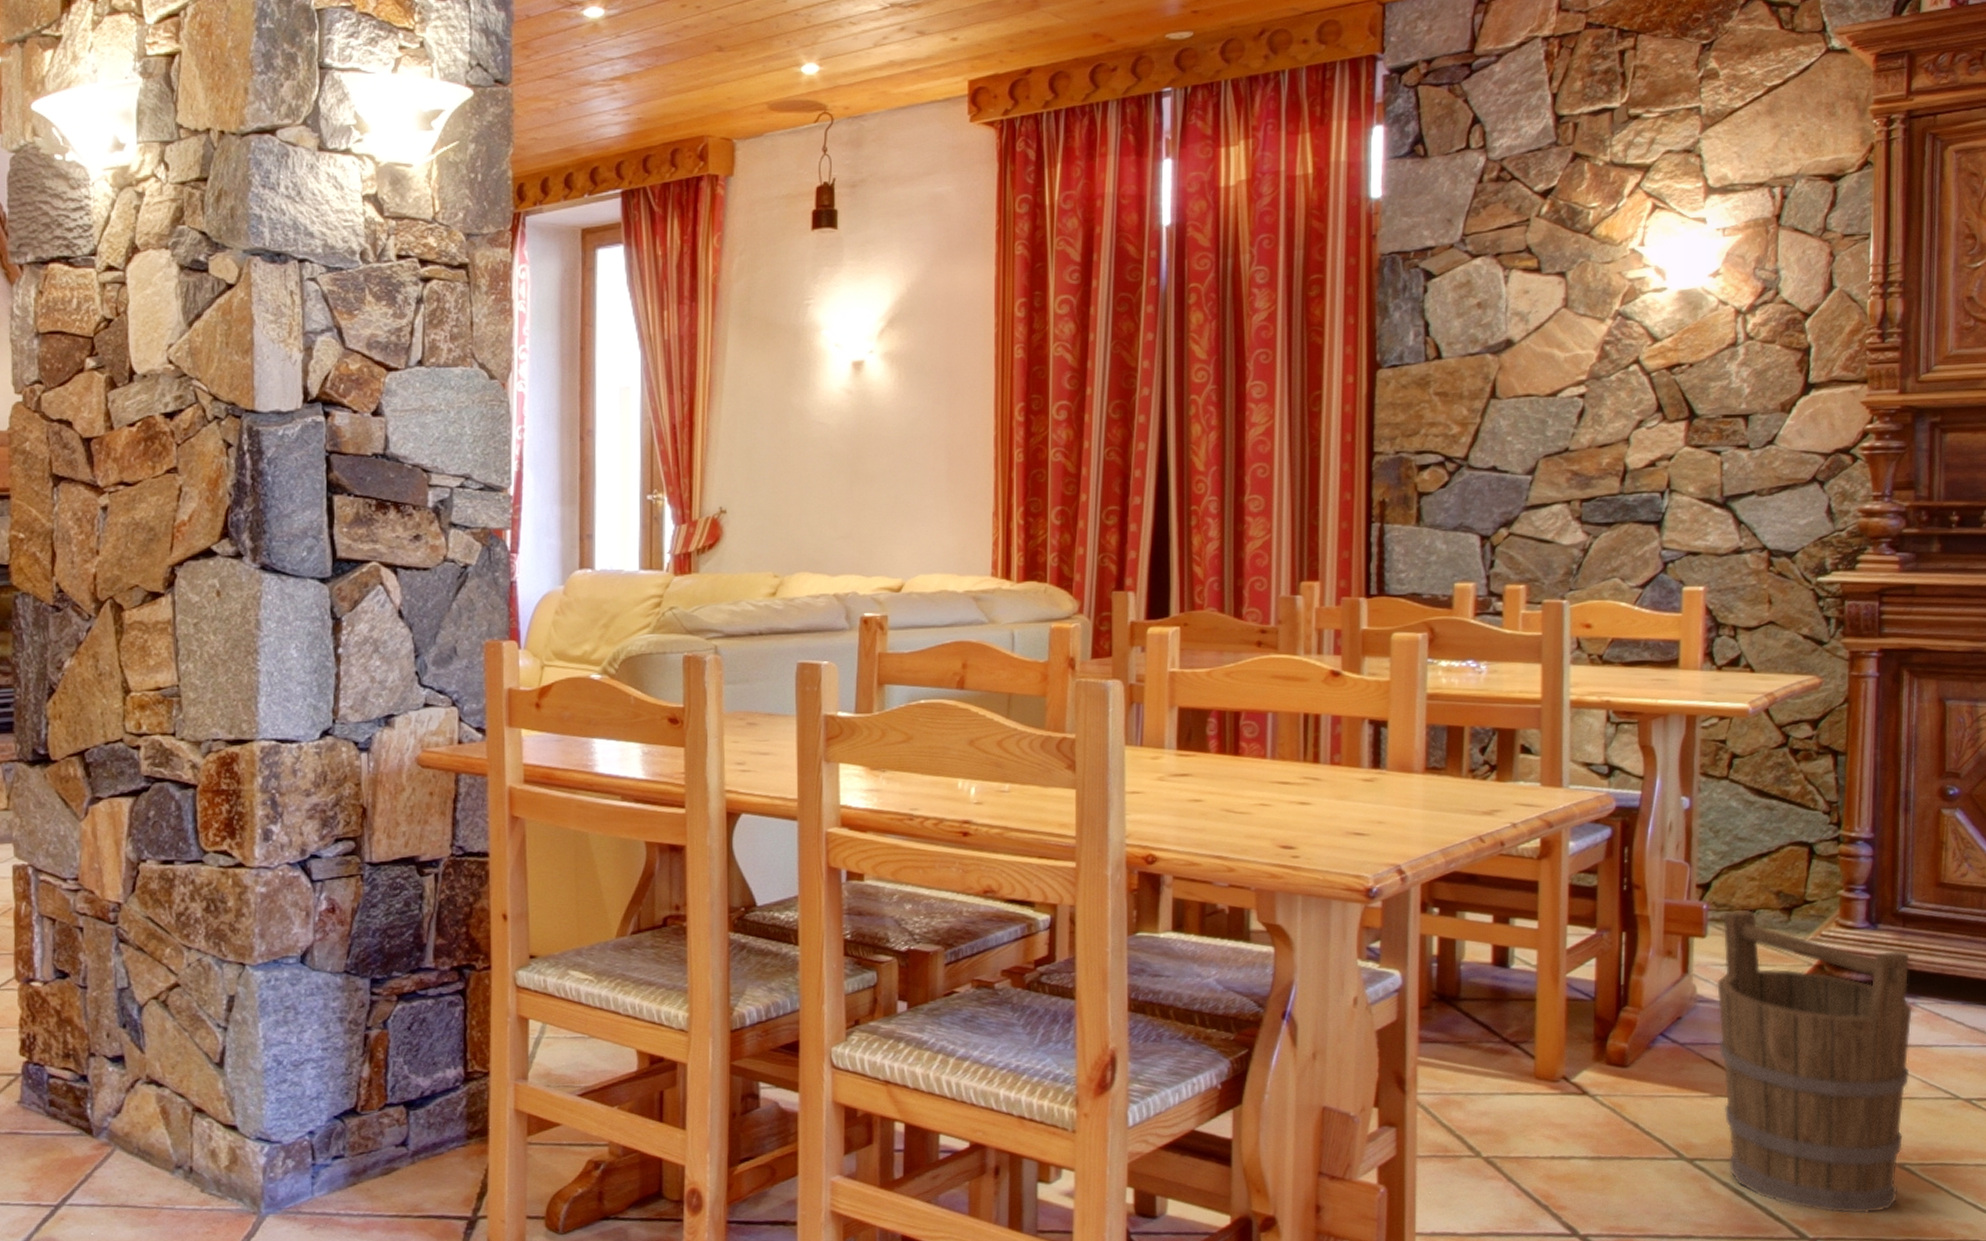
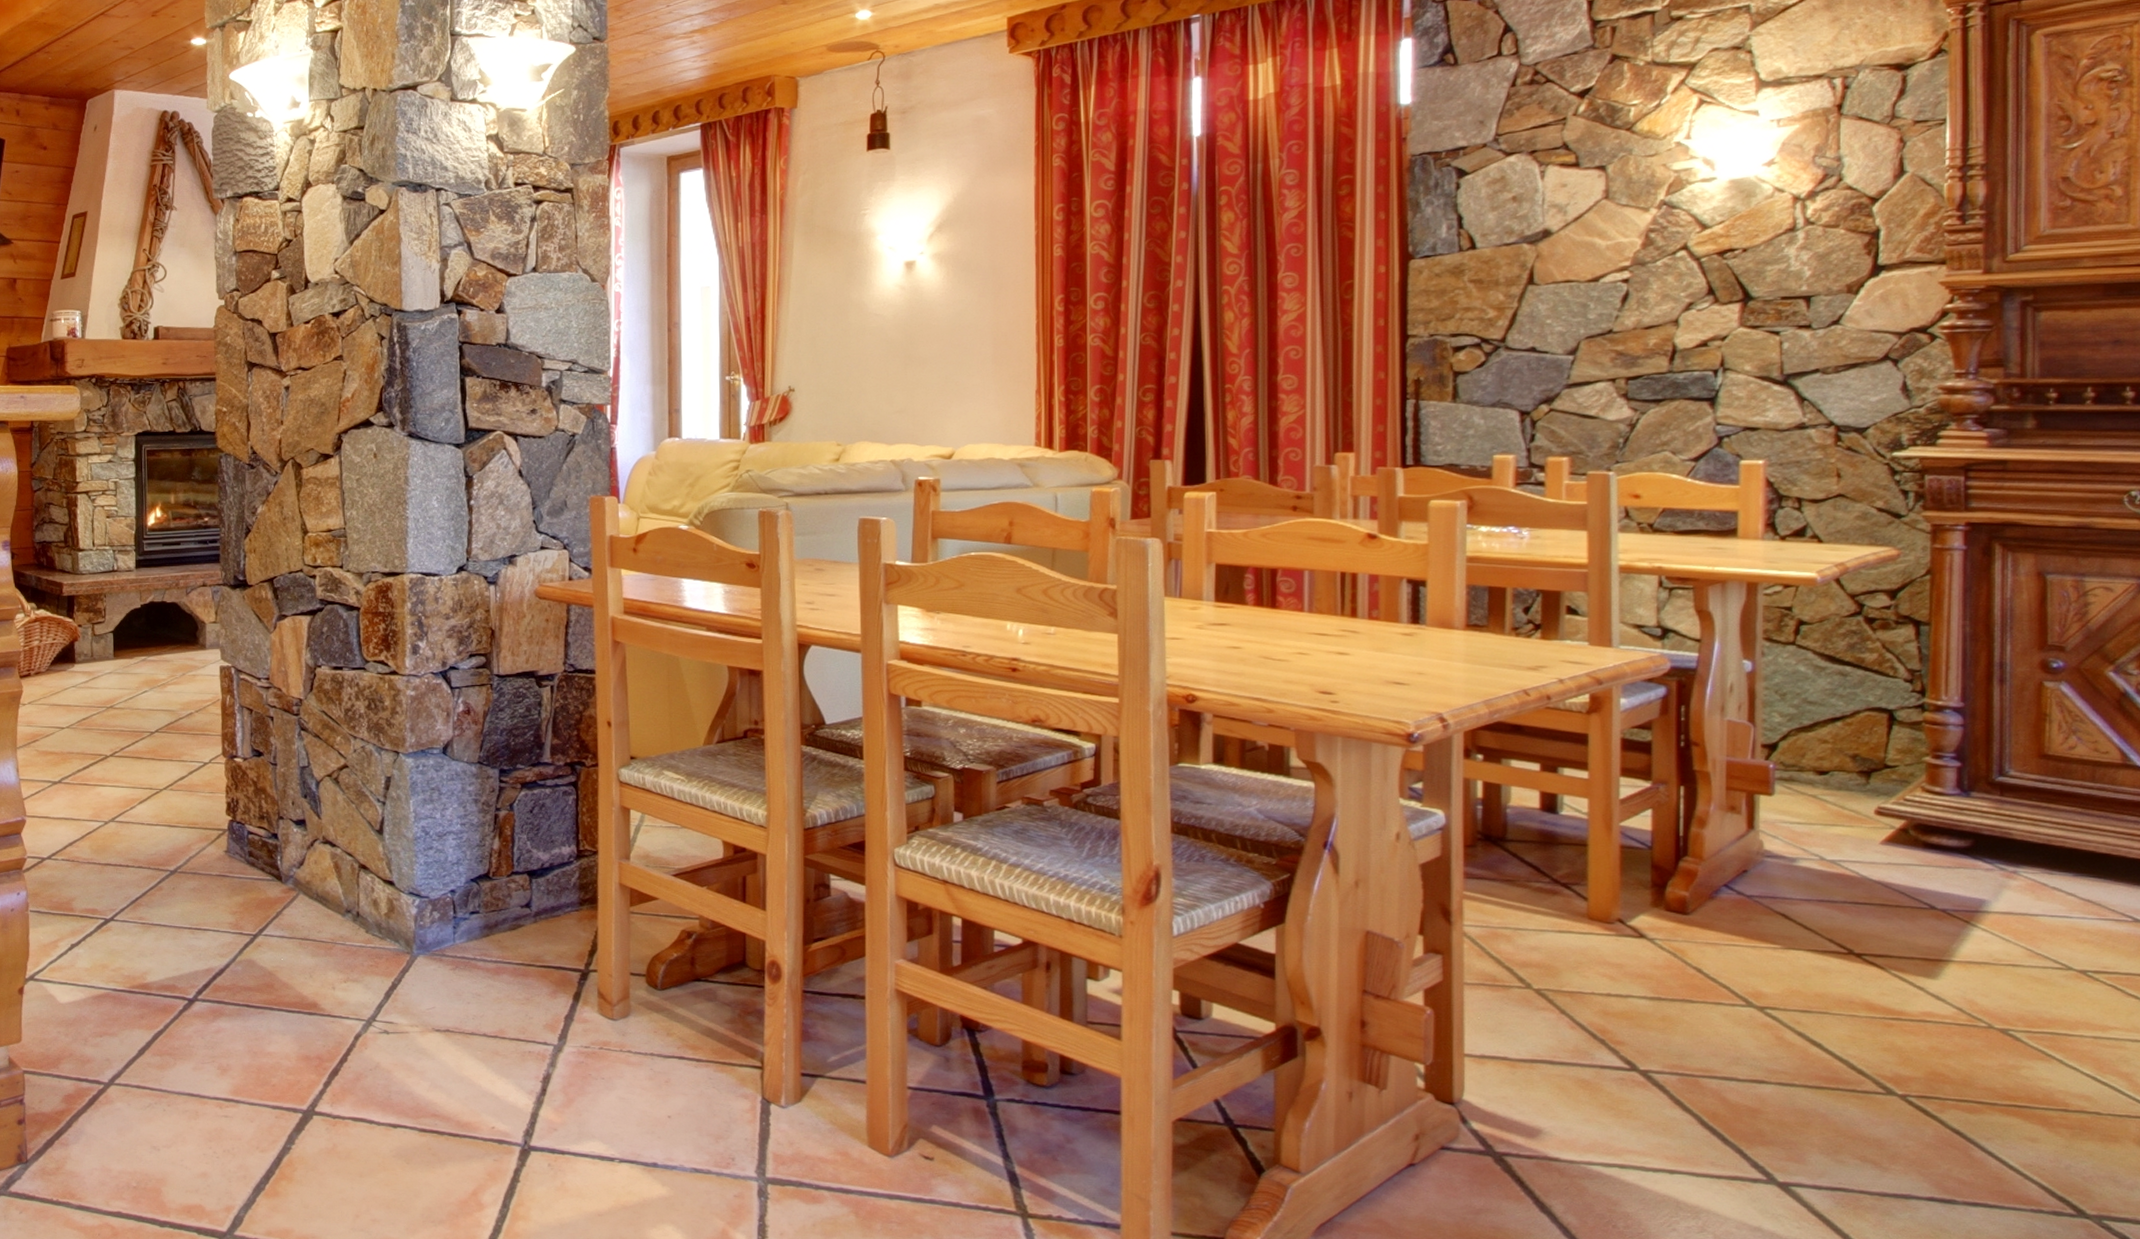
bucket: present [1716,909,1912,1214] -> none [1785,770,2014,1076]

